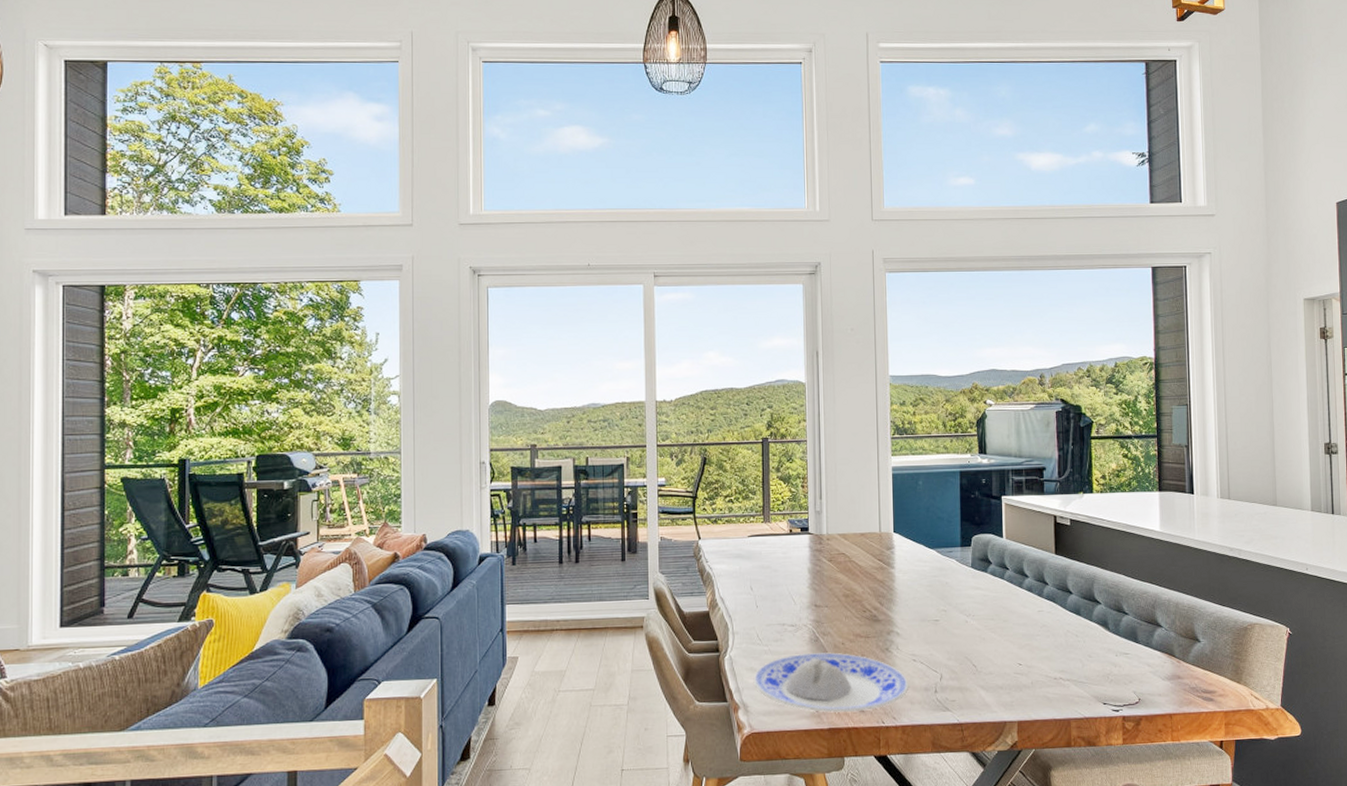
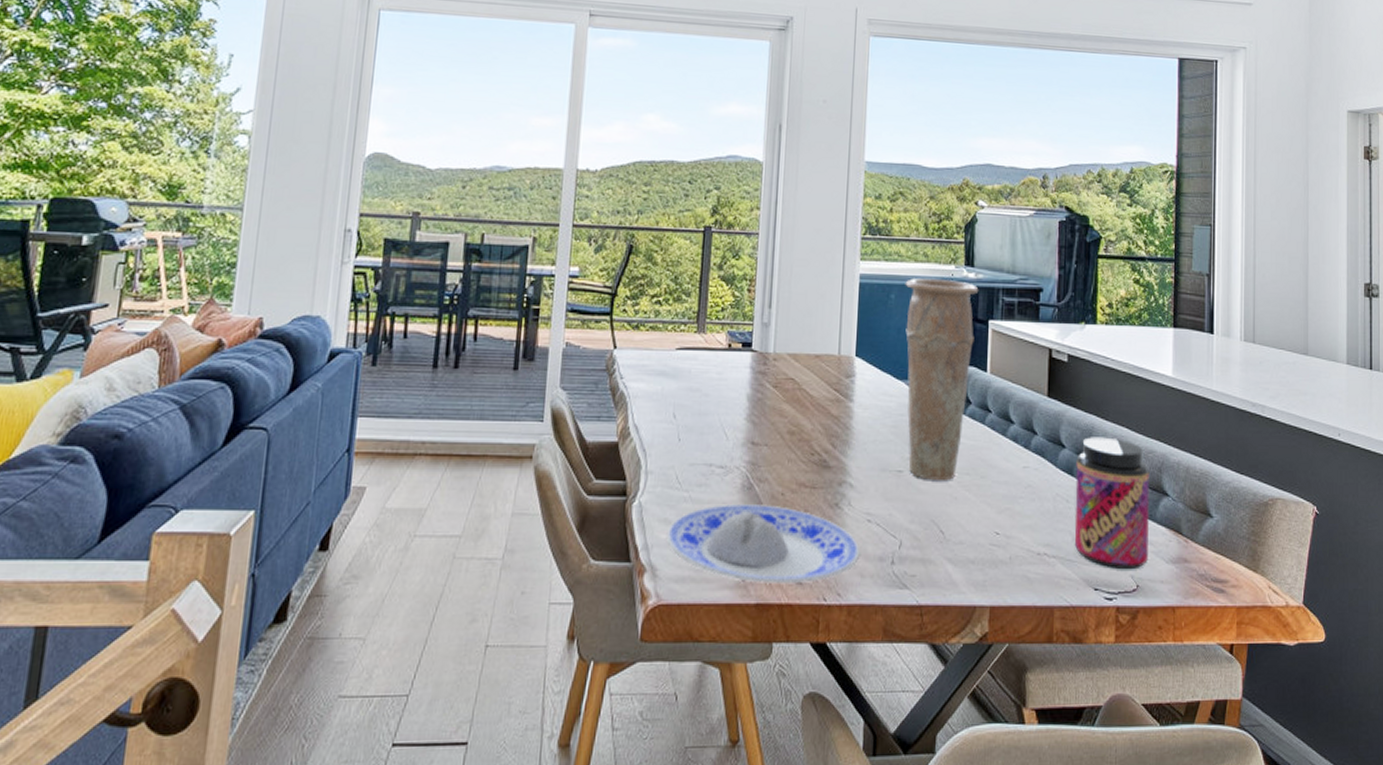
vase: none [930,466,992,626] -> present [905,278,979,481]
jar: none [1082,583,1148,687] -> present [1074,437,1150,570]

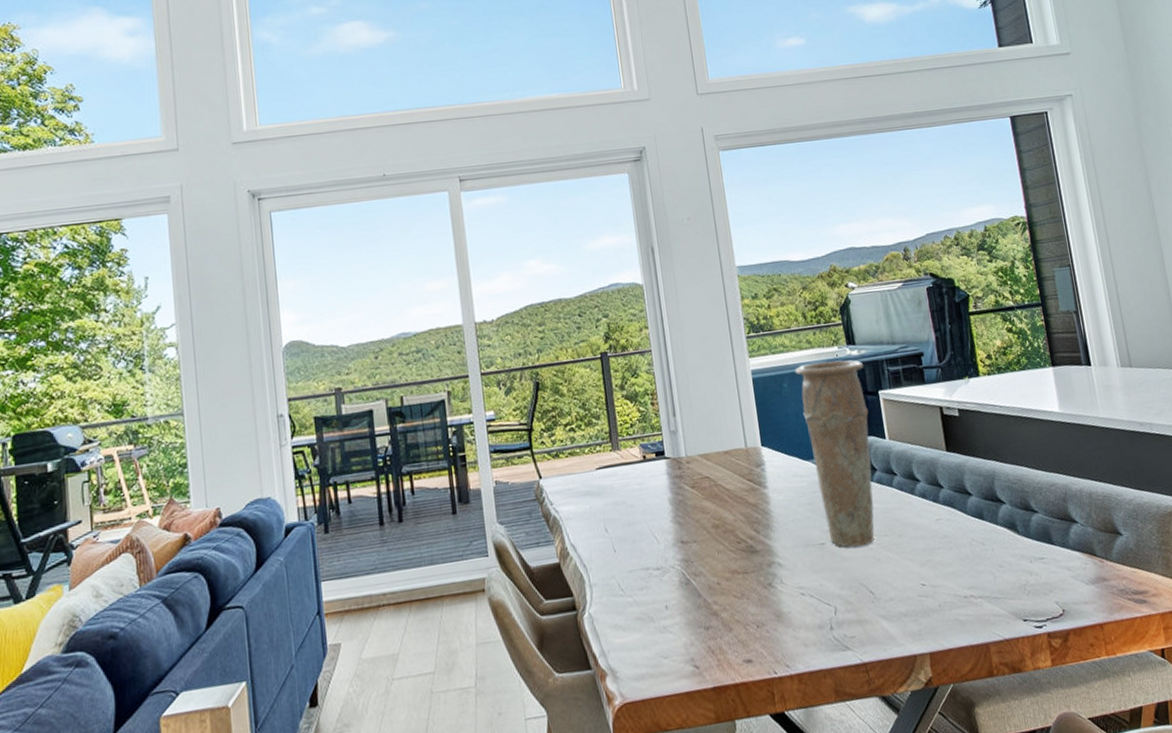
plate: present [666,504,860,583] -> none [619,595,800,669]
jar: present [1074,437,1150,570] -> none [984,478,1069,599]

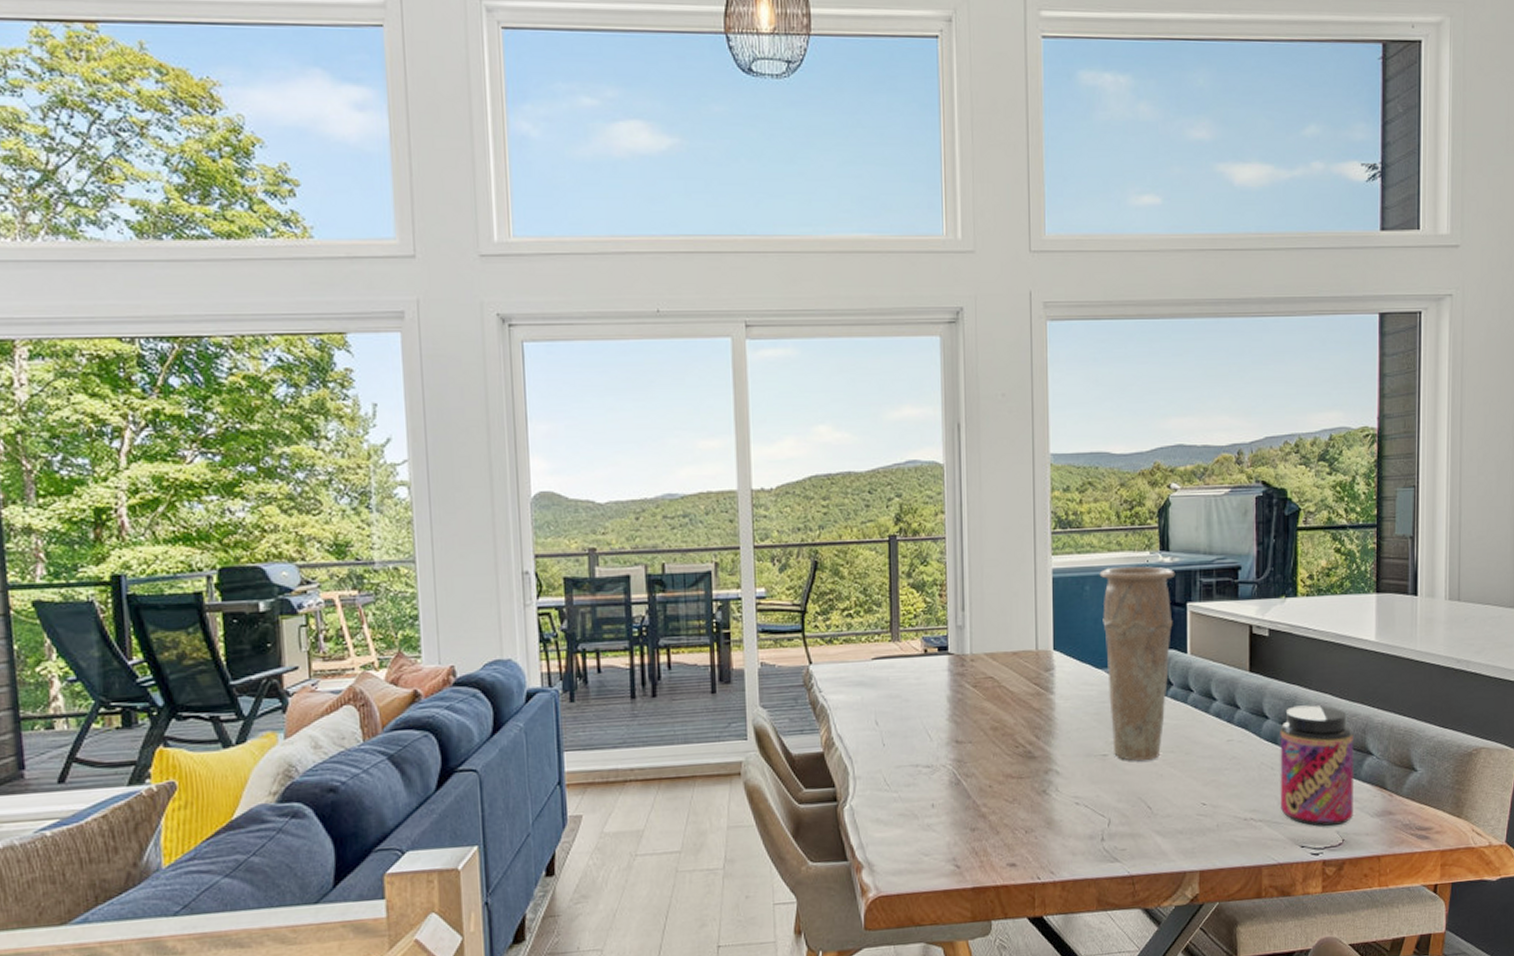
jar: none [984,478,1069,599] -> present [1280,705,1355,827]

